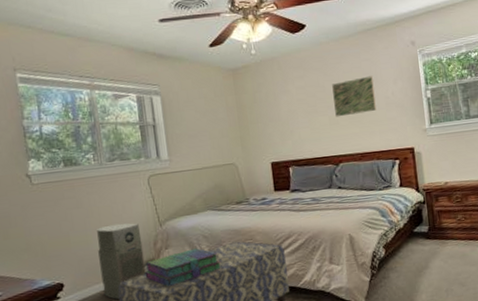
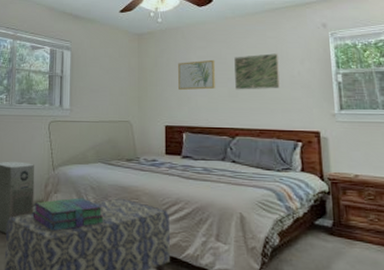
wall art: none [277,88,317,125] -> present [178,59,216,91]

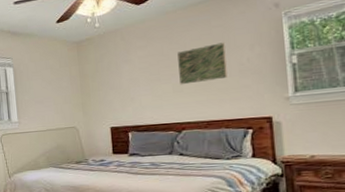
wall art: present [178,59,216,91] -> none [119,57,160,92]

